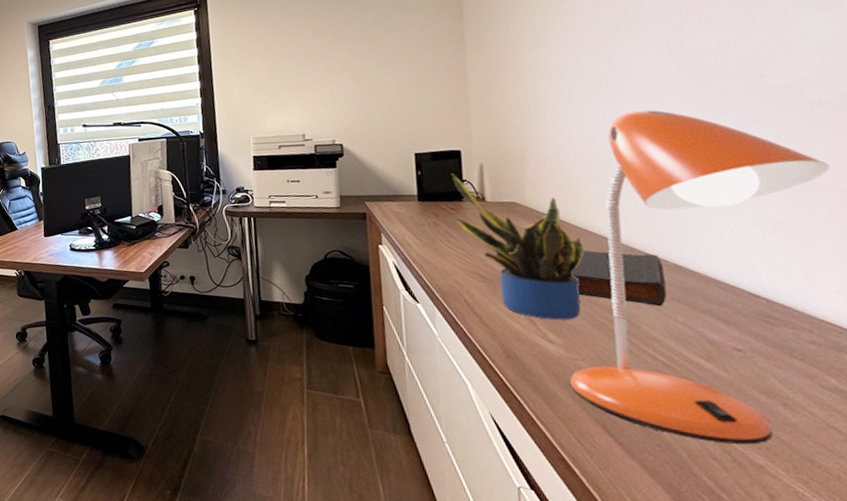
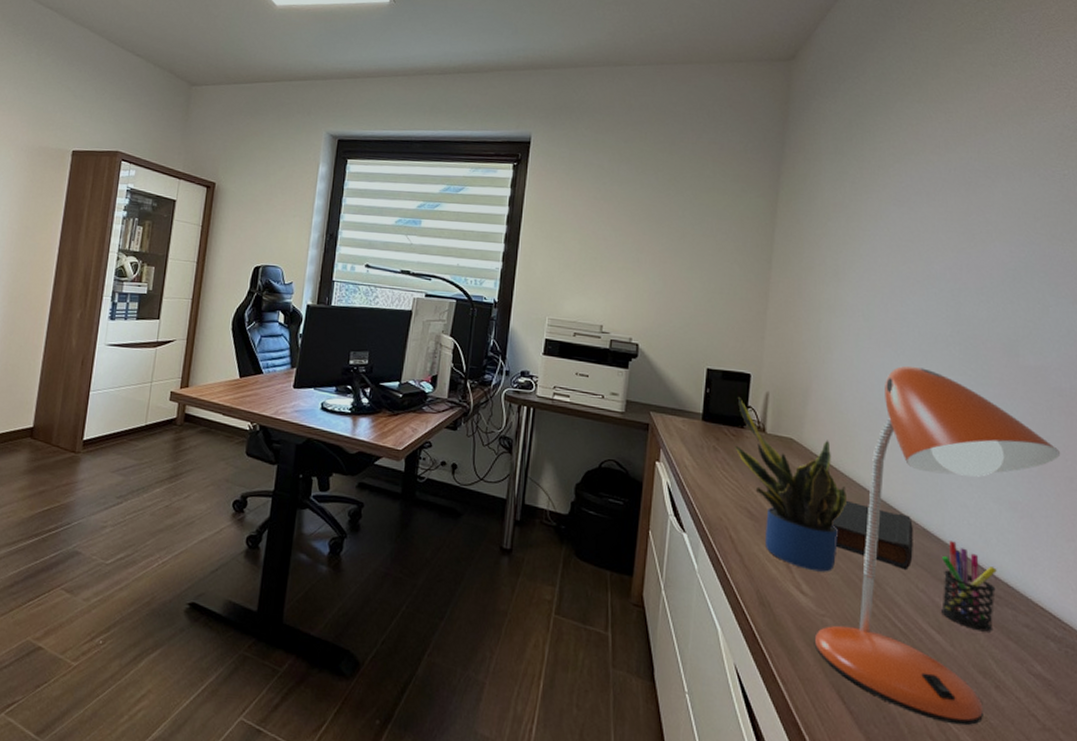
pen holder: none [701,272,773,354] -> present [941,541,997,632]

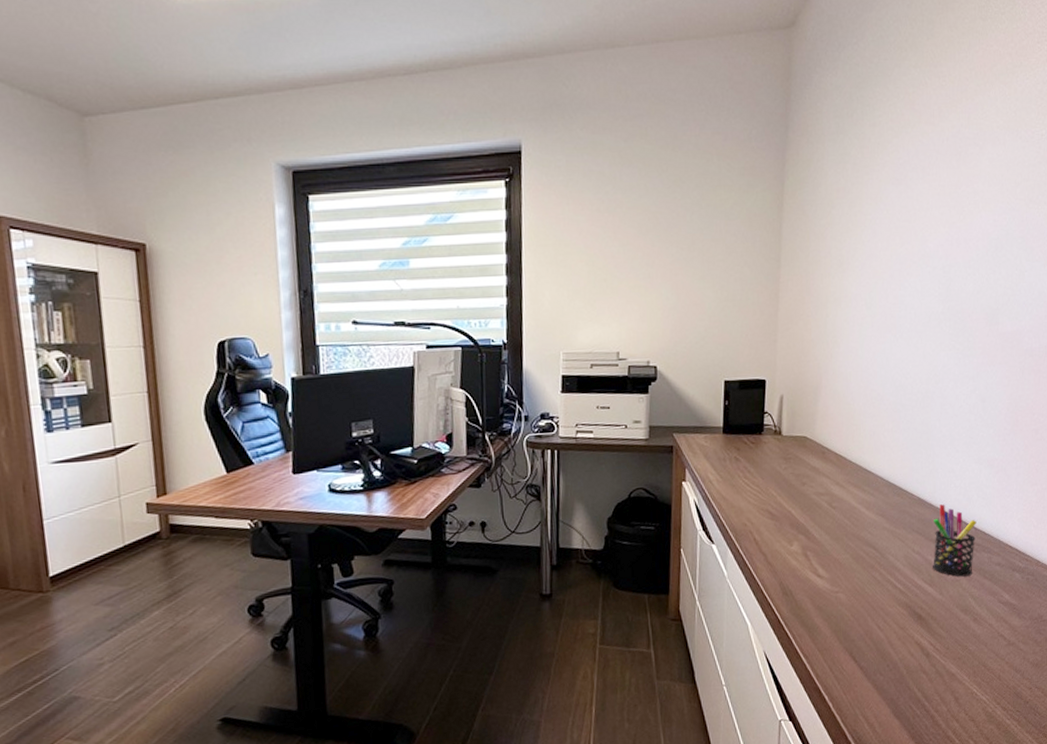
potted plant: present [735,398,846,572] -> none [754,405,854,555]
desk lamp: present [814,365,1060,726] -> none [830,347,1029,658]
book: present [832,500,913,571] -> none [842,485,910,538]

